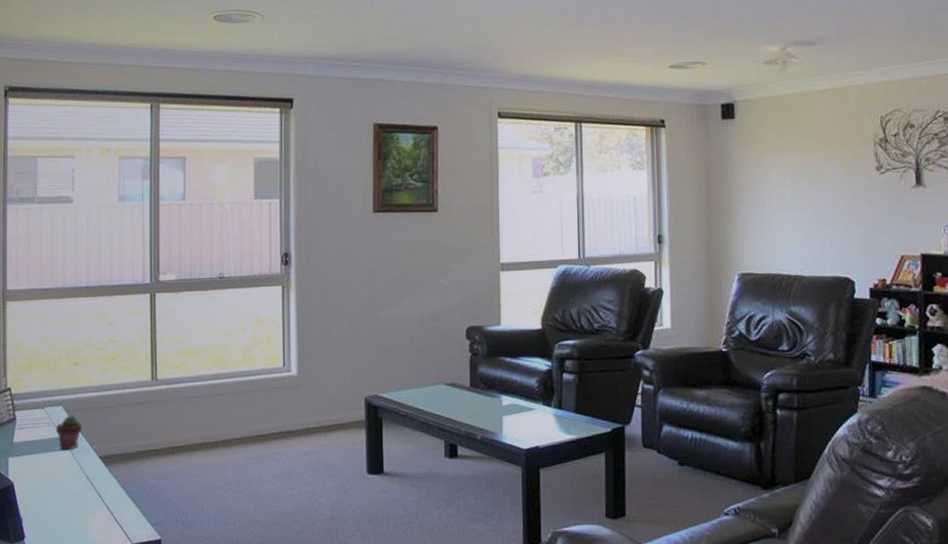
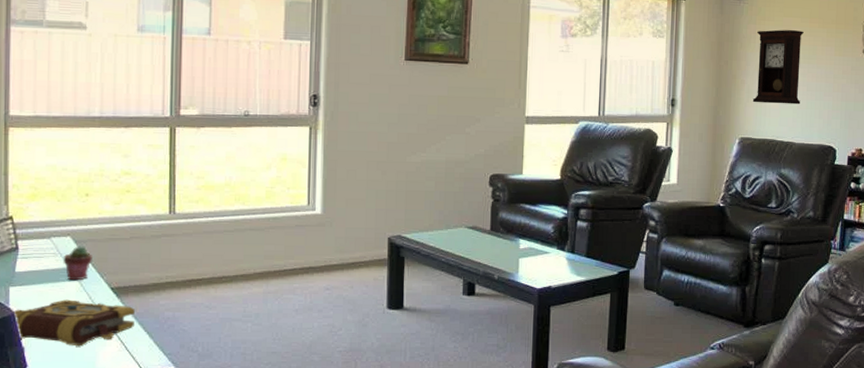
book: none [11,469,122,516] -> present [12,299,135,345]
pendulum clock: none [749,151,807,234] -> present [752,29,804,105]

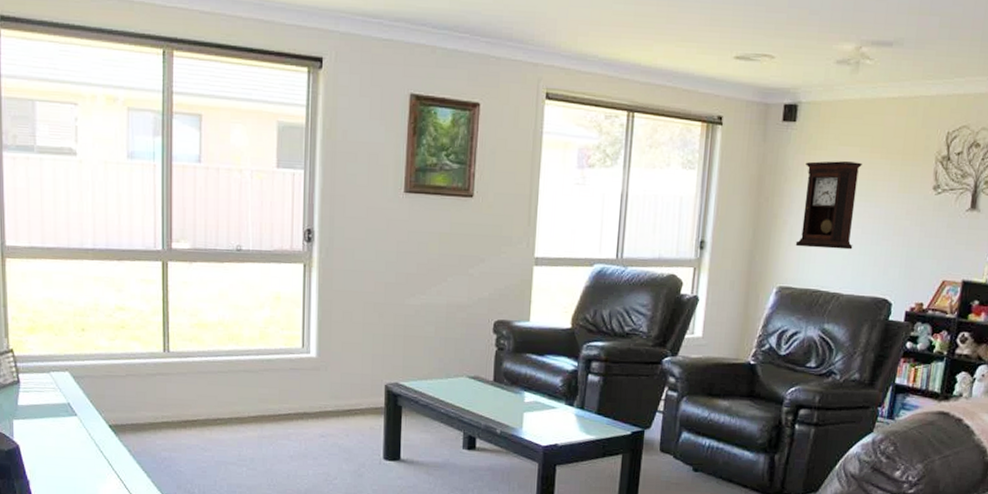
book: present [12,299,135,345] -> none [16,435,132,481]
potted succulent: present [63,246,92,281] -> none [62,382,90,417]

